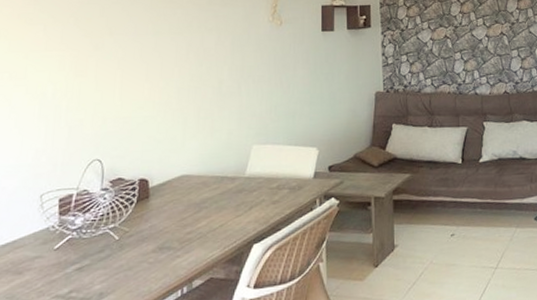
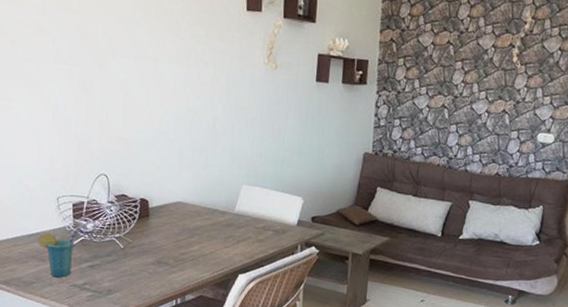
cup: none [13,227,77,291] -> present [38,229,88,277]

